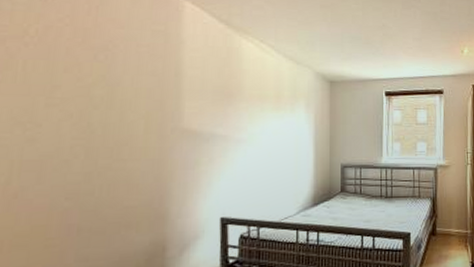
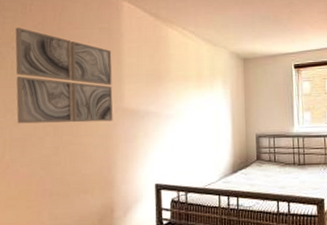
wall art: none [29,18,169,144] -> present [15,27,113,124]

